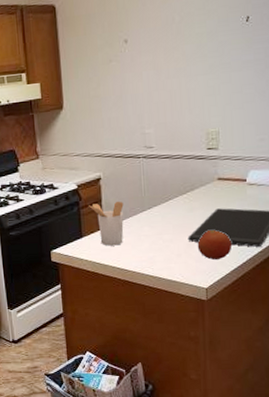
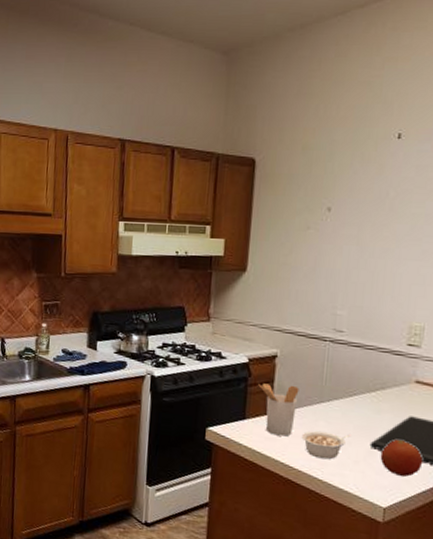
legume: none [131,233,173,259] -> present [301,430,352,460]

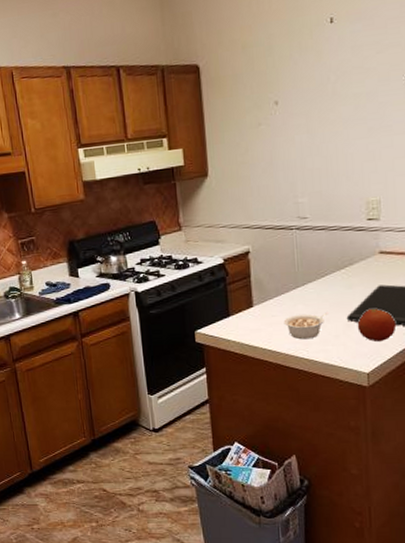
utensil holder: present [258,383,299,437] -> none [236,276,275,326]

